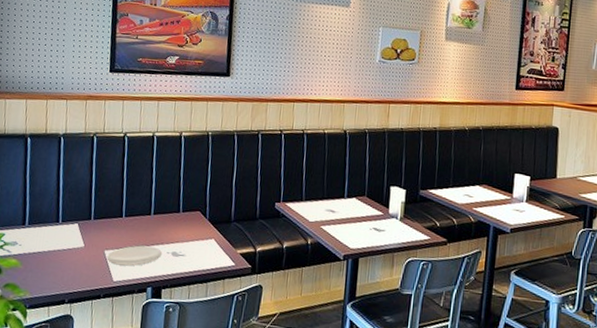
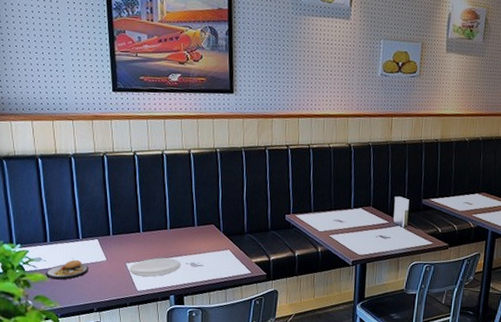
burger: none [19,242,65,267] -> present [45,257,88,280]

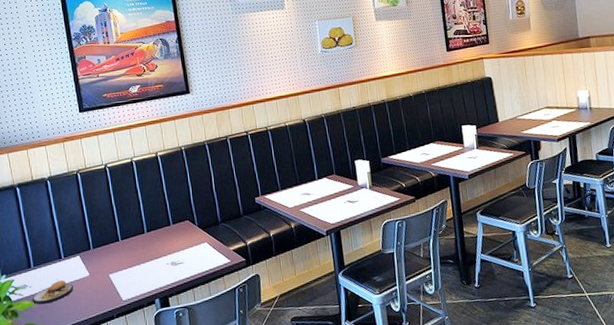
plate: present [129,257,182,277] -> none [112,261,163,286]

